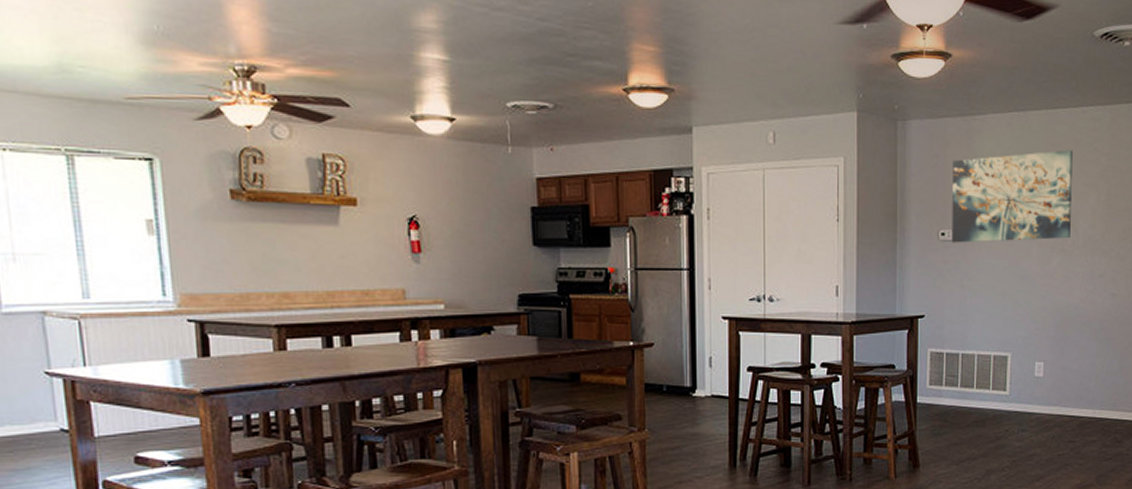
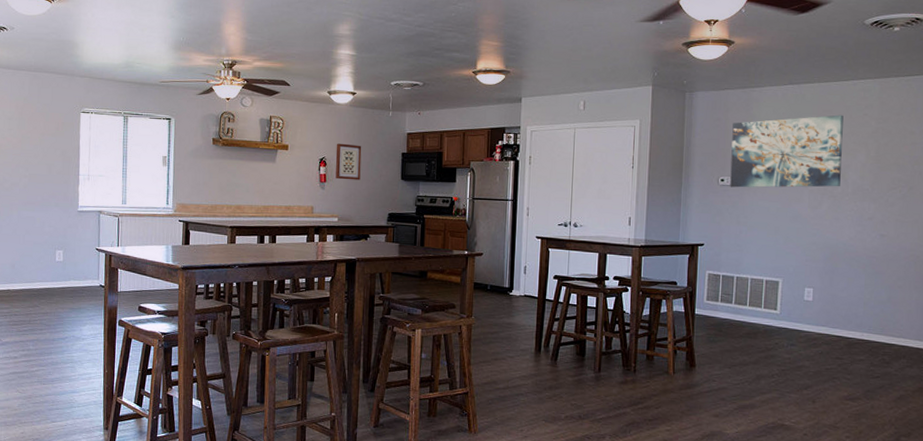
wall art: none [431,194,473,249] -> present [335,143,362,180]

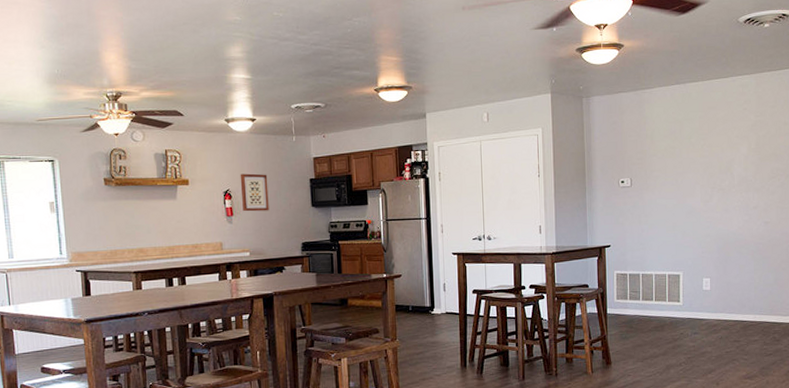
wall art: present [730,114,844,188] -> none [628,111,727,188]

